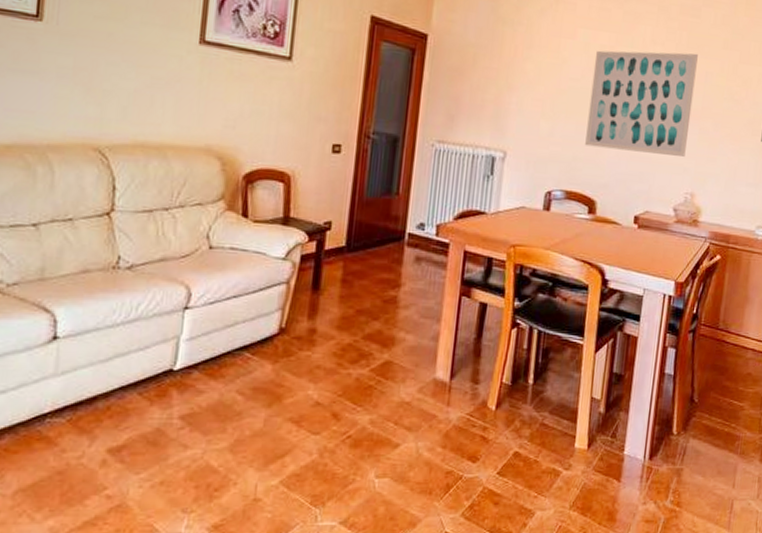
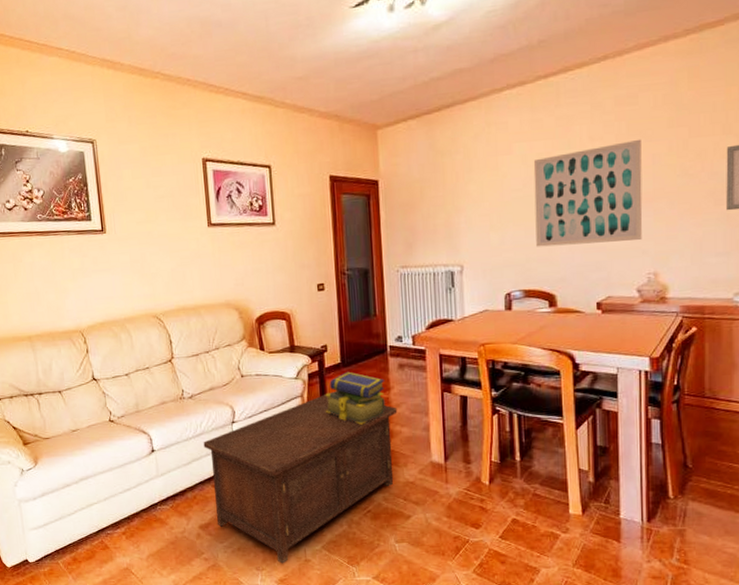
cabinet: none [135,284,405,504] -> present [203,394,398,564]
stack of books: none [315,258,396,327] -> present [325,371,386,425]

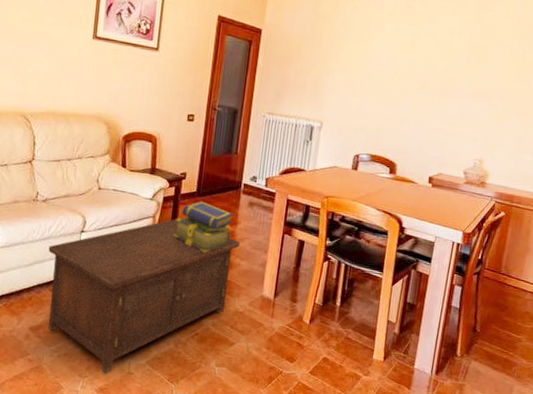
wall art: present [533,139,643,247] -> none [388,40,491,129]

